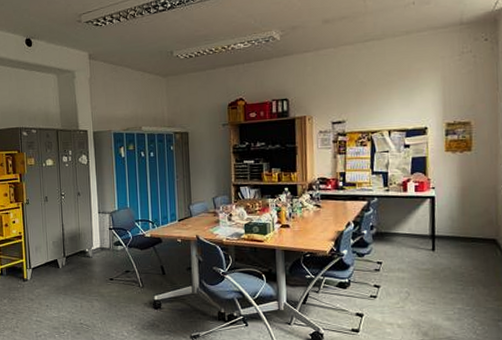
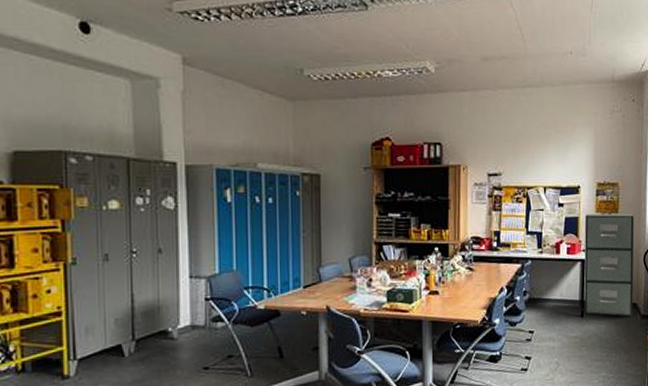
filing cabinet: none [433,151,493,252] -> present [584,213,634,317]

